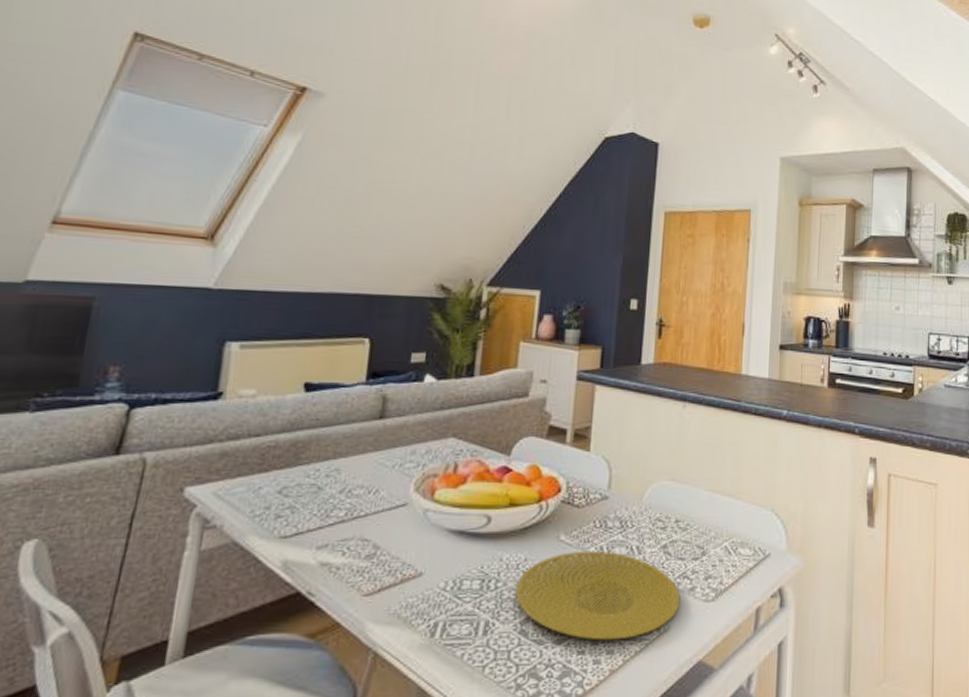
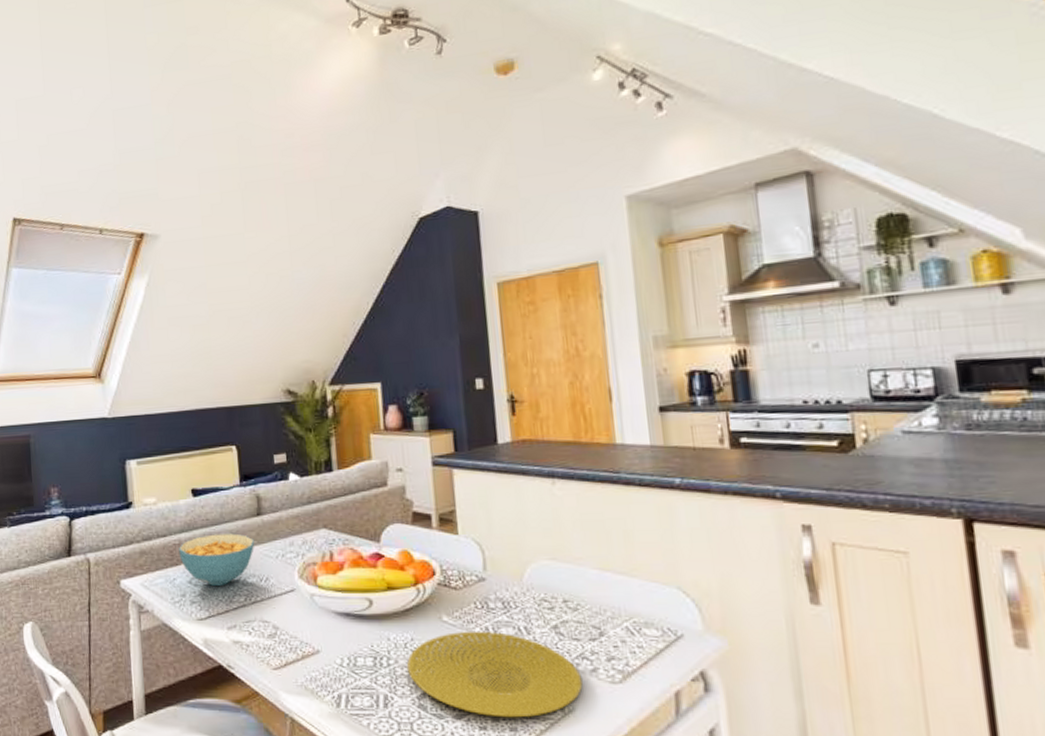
cereal bowl: none [272,437,371,497] -> present [179,533,255,586]

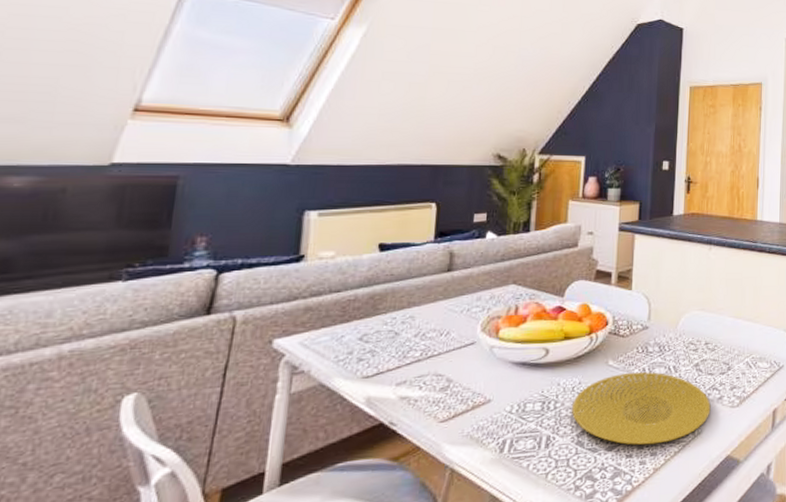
cereal bowl: present [179,533,255,586] -> none [353,289,441,342]

